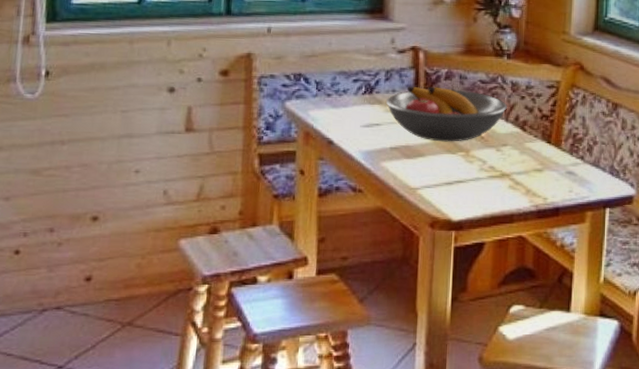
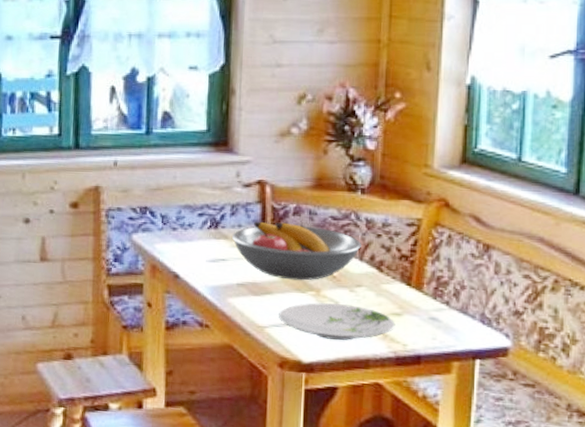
plate: none [430,163,537,197] -> present [279,302,396,340]

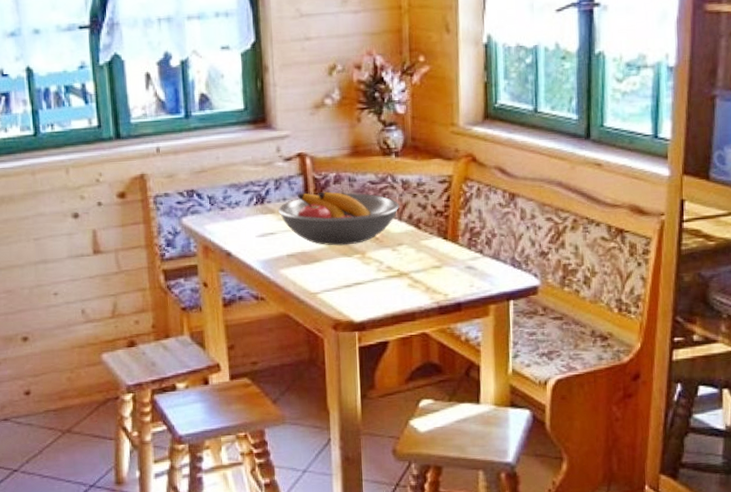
plate: present [279,302,396,340] -> none [329,263,436,298]

